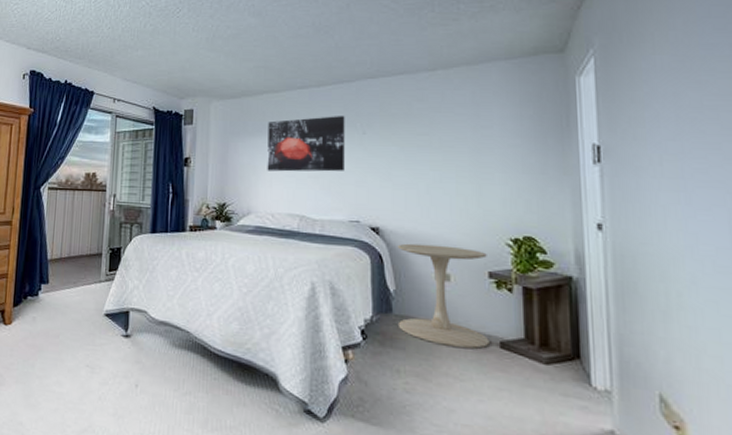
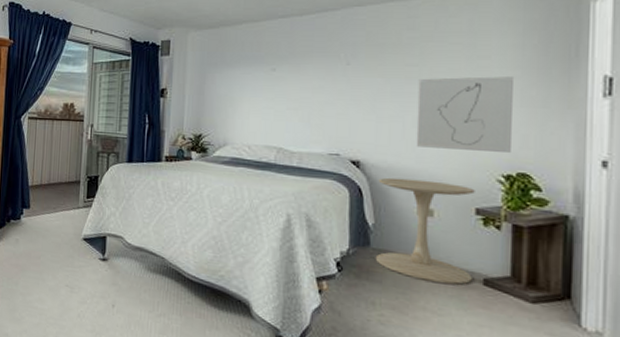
wall art: present [267,116,345,172] -> none [244,46,328,104]
wall art: none [429,145,516,218] -> present [416,76,513,154]

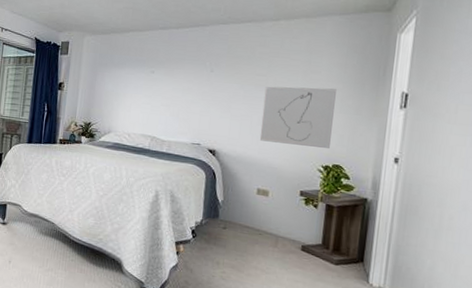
pedestal table: present [375,177,475,285] -> none [221,164,301,250]

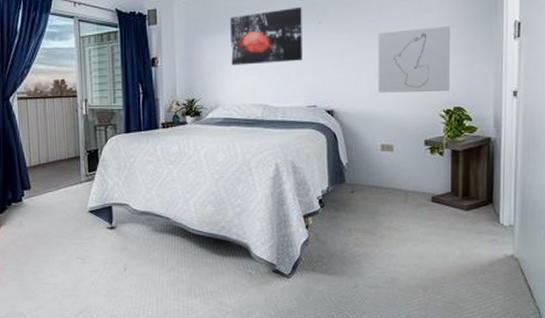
wall art: none [127,54,197,102] -> present [230,7,302,66]

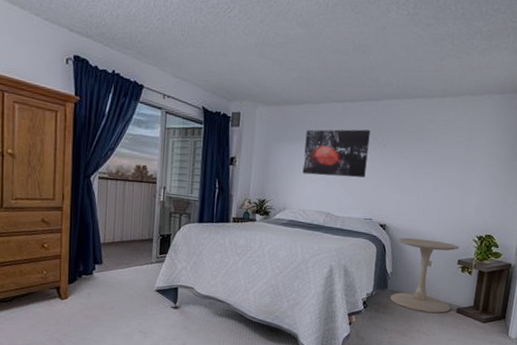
pedestal table: none [349,121,424,206] -> present [390,237,459,314]
wall art: present [377,26,450,93] -> none [425,162,492,221]

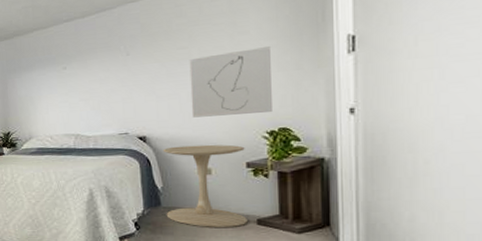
wall art: present [302,129,371,178] -> none [40,41,112,100]
wall art: none [425,162,492,221] -> present [189,47,272,118]

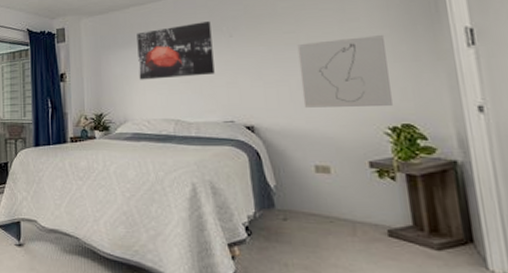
wall art: none [40,41,112,100] -> present [137,21,215,80]
pedestal table: present [163,144,248,228] -> none [273,138,377,239]

